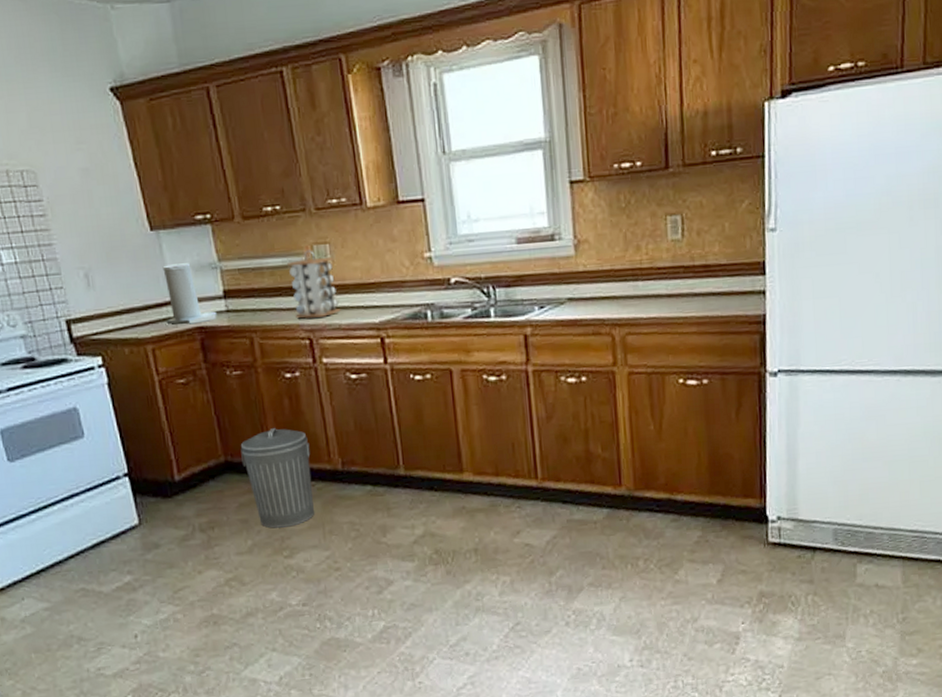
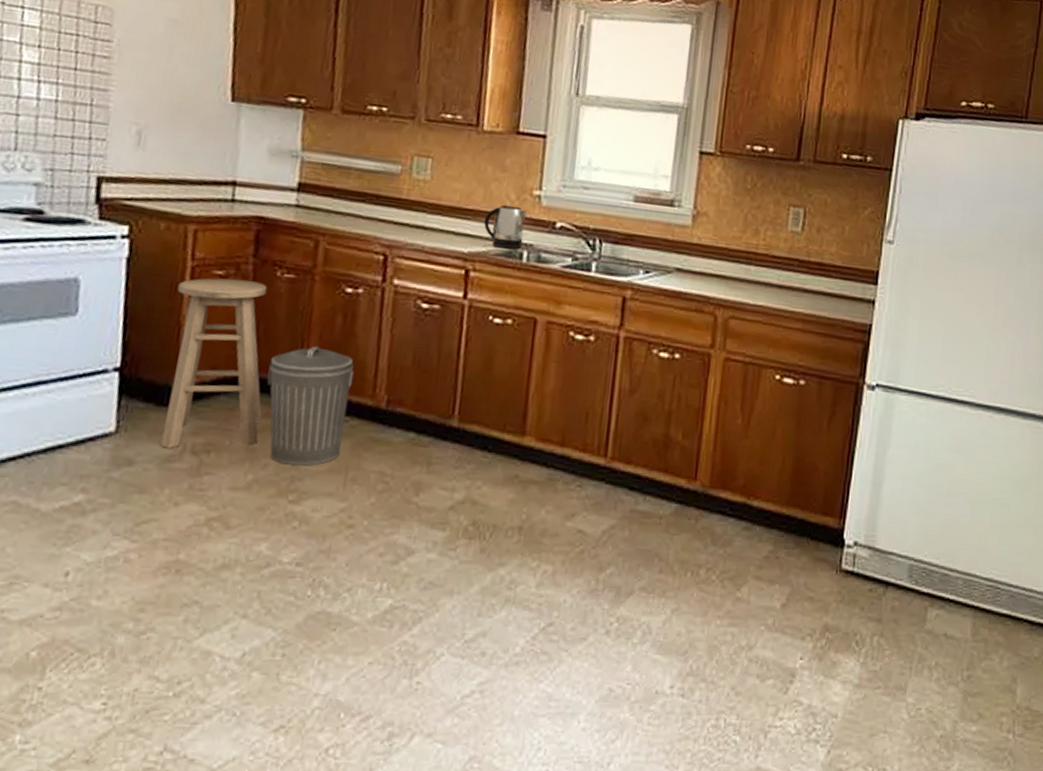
bar stool: none [152,382,248,531] -> present [160,277,268,449]
paper towel: present [162,263,217,325] -> none [220,141,284,213]
spice rack: present [287,250,341,319] -> none [375,160,433,235]
kettle: none [386,270,425,313] -> present [483,204,527,250]

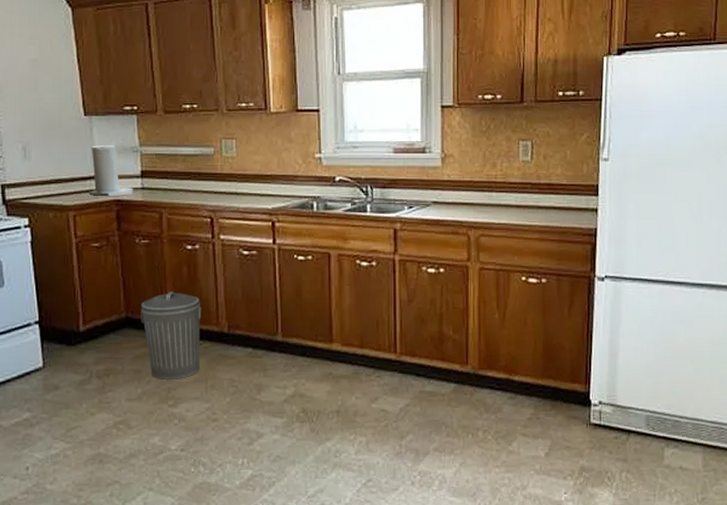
bar stool: present [160,277,268,449] -> none [69,248,142,375]
paper towel: none [220,141,284,213] -> present [89,145,133,197]
kettle: present [483,204,527,250] -> none [280,167,312,202]

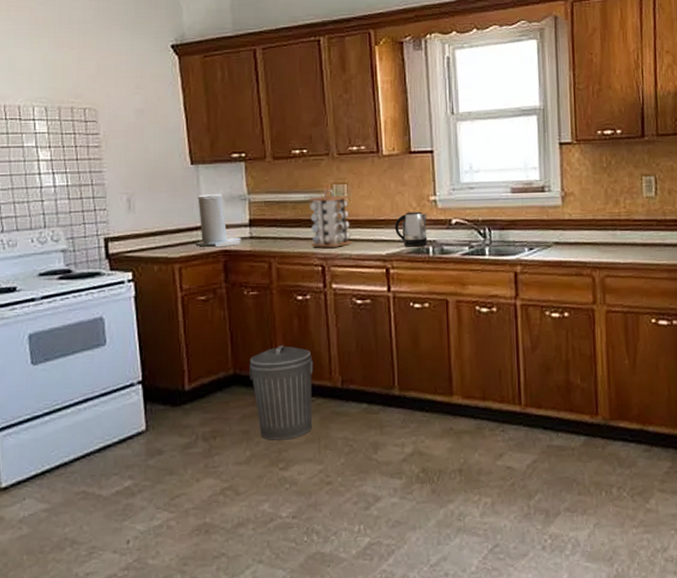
spice rack: none [198,143,240,200] -> present [309,188,353,248]
kettle: none [280,167,312,202] -> present [394,210,428,247]

